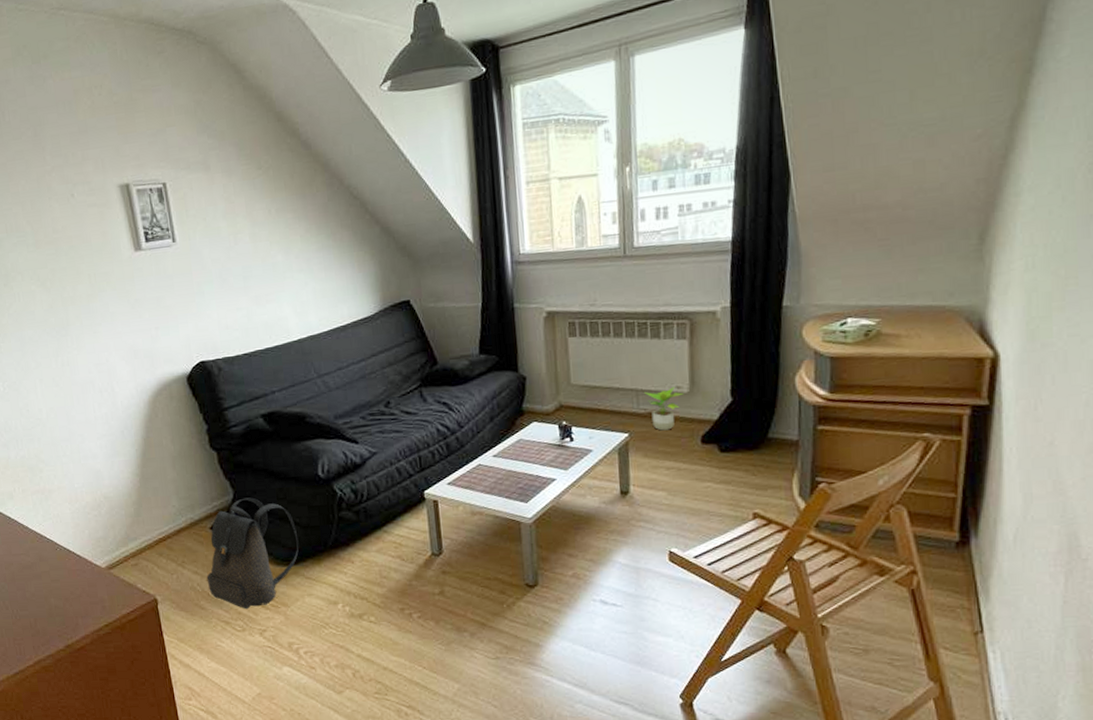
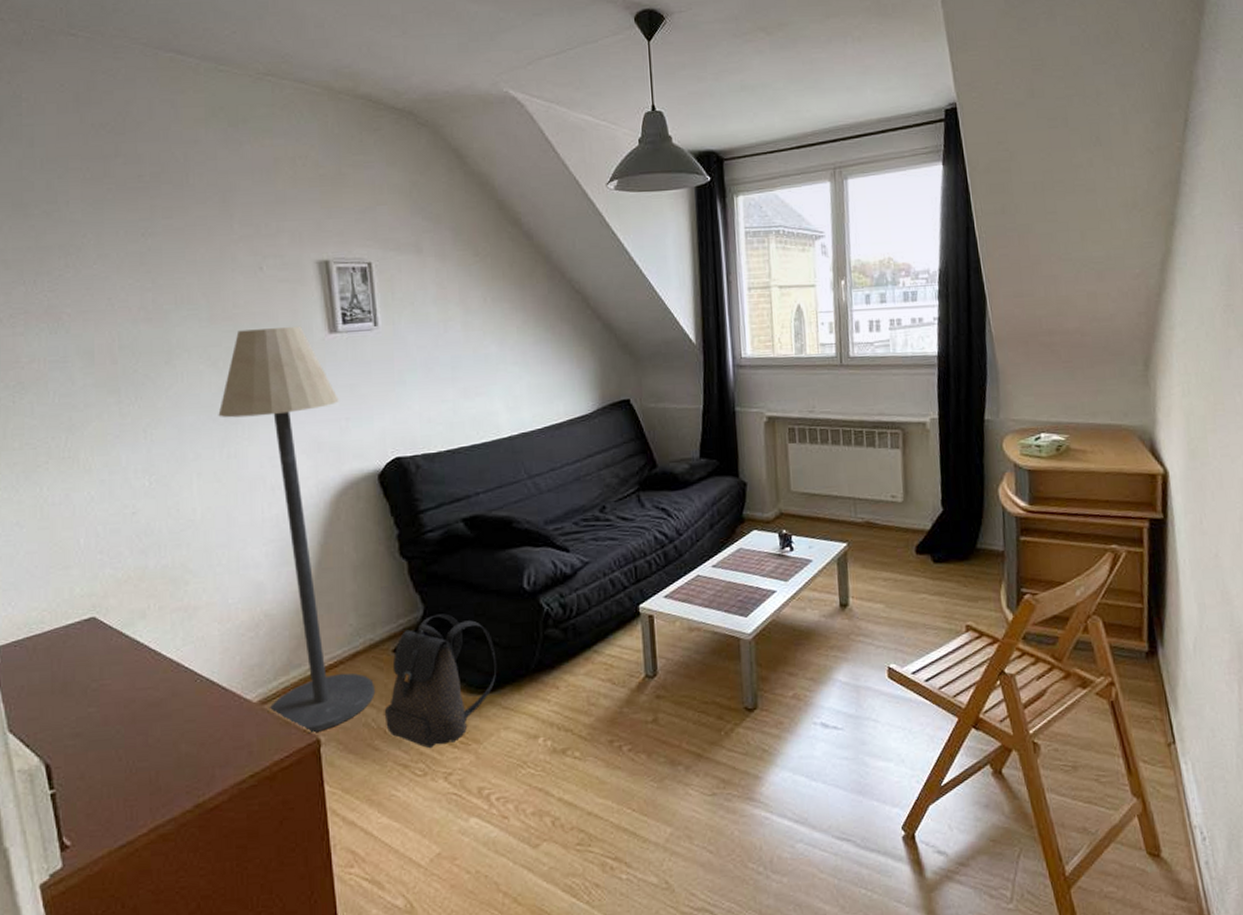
floor lamp: none [50,246,199,594] -> present [218,325,376,734]
potted plant: present [644,386,684,431] -> none [861,495,898,541]

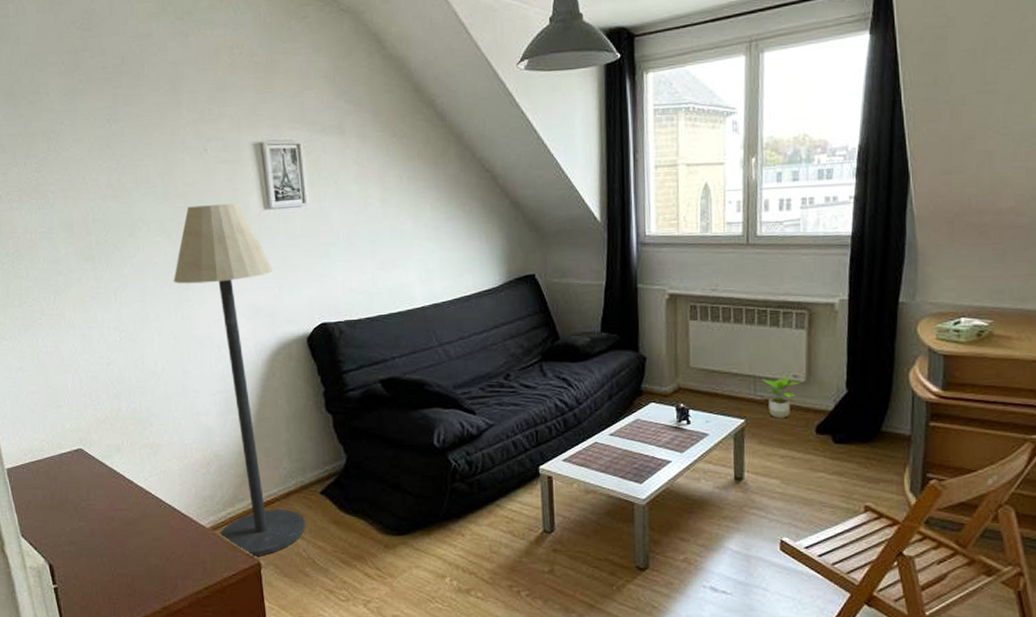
backpack: present [384,614,497,749] -> none [313,463,410,579]
potted plant: none [861,495,898,541] -> present [762,374,800,419]

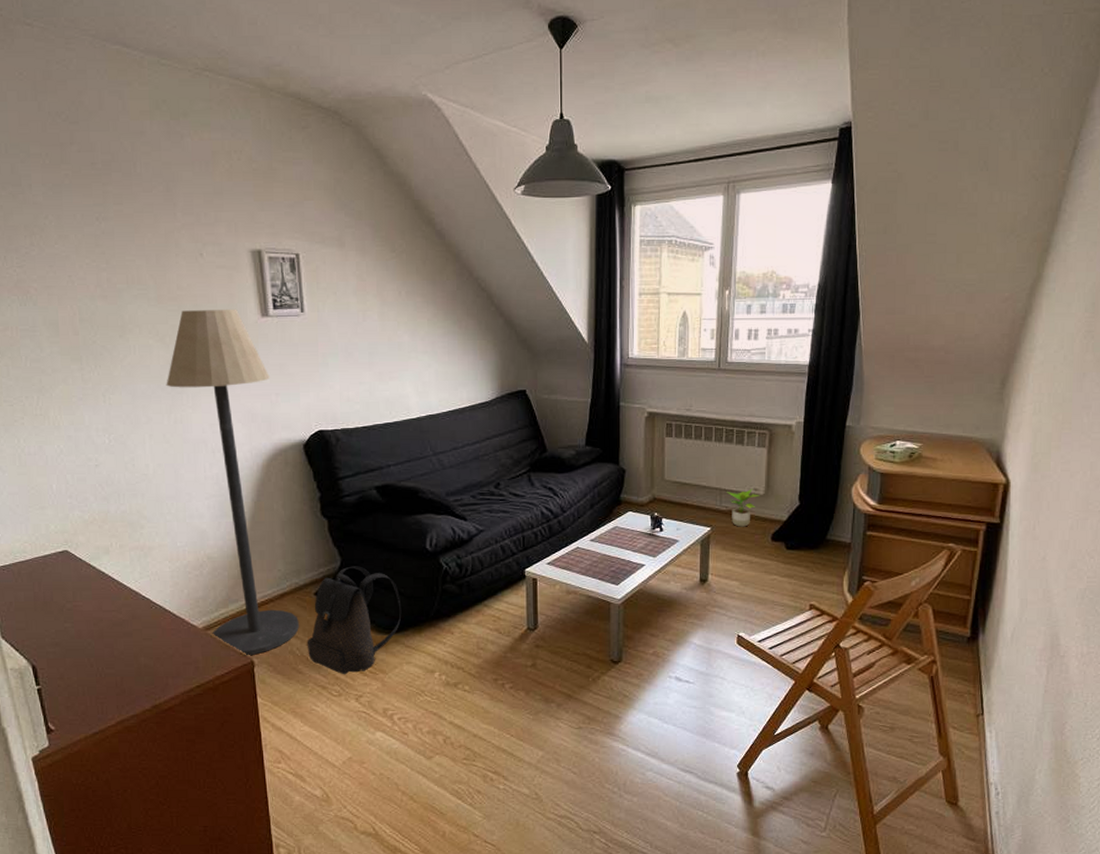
backpack: none [313,463,410,579] -> present [307,566,402,675]

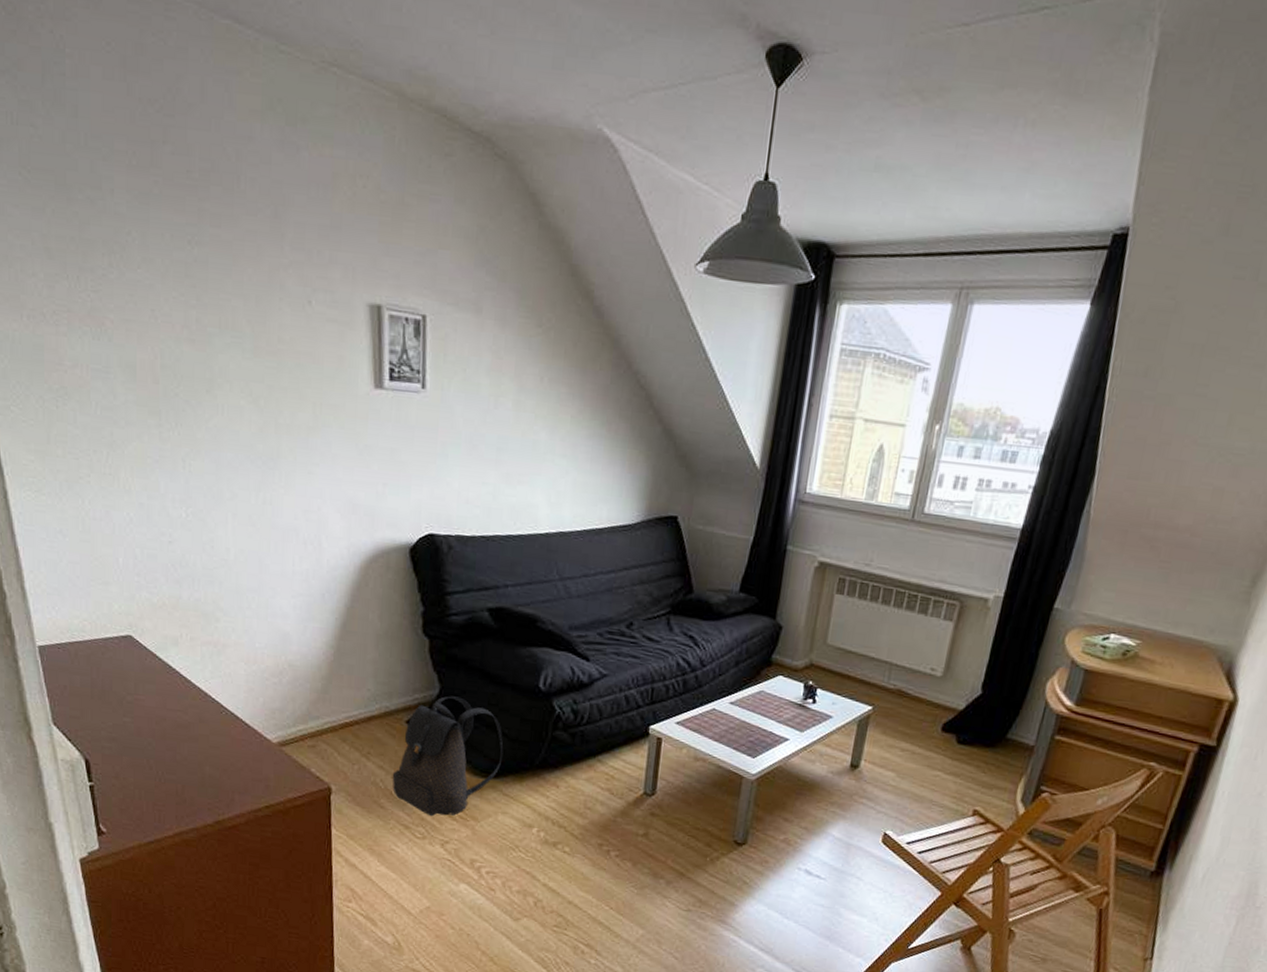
floor lamp: present [166,308,300,656] -> none [256,369,387,781]
potted plant: present [727,488,760,527] -> none [898,667,937,711]

